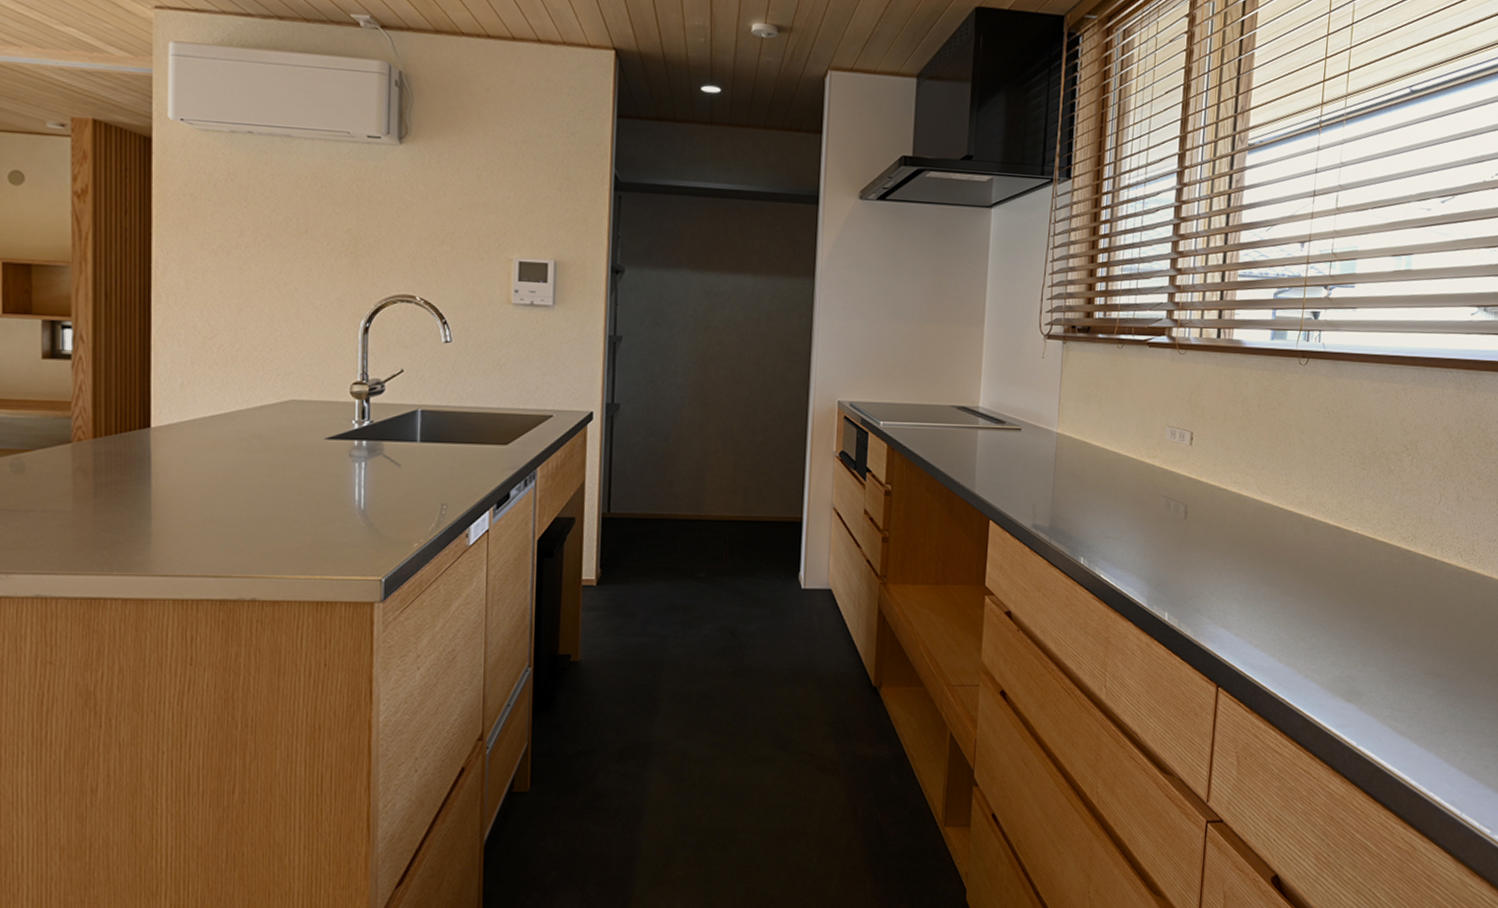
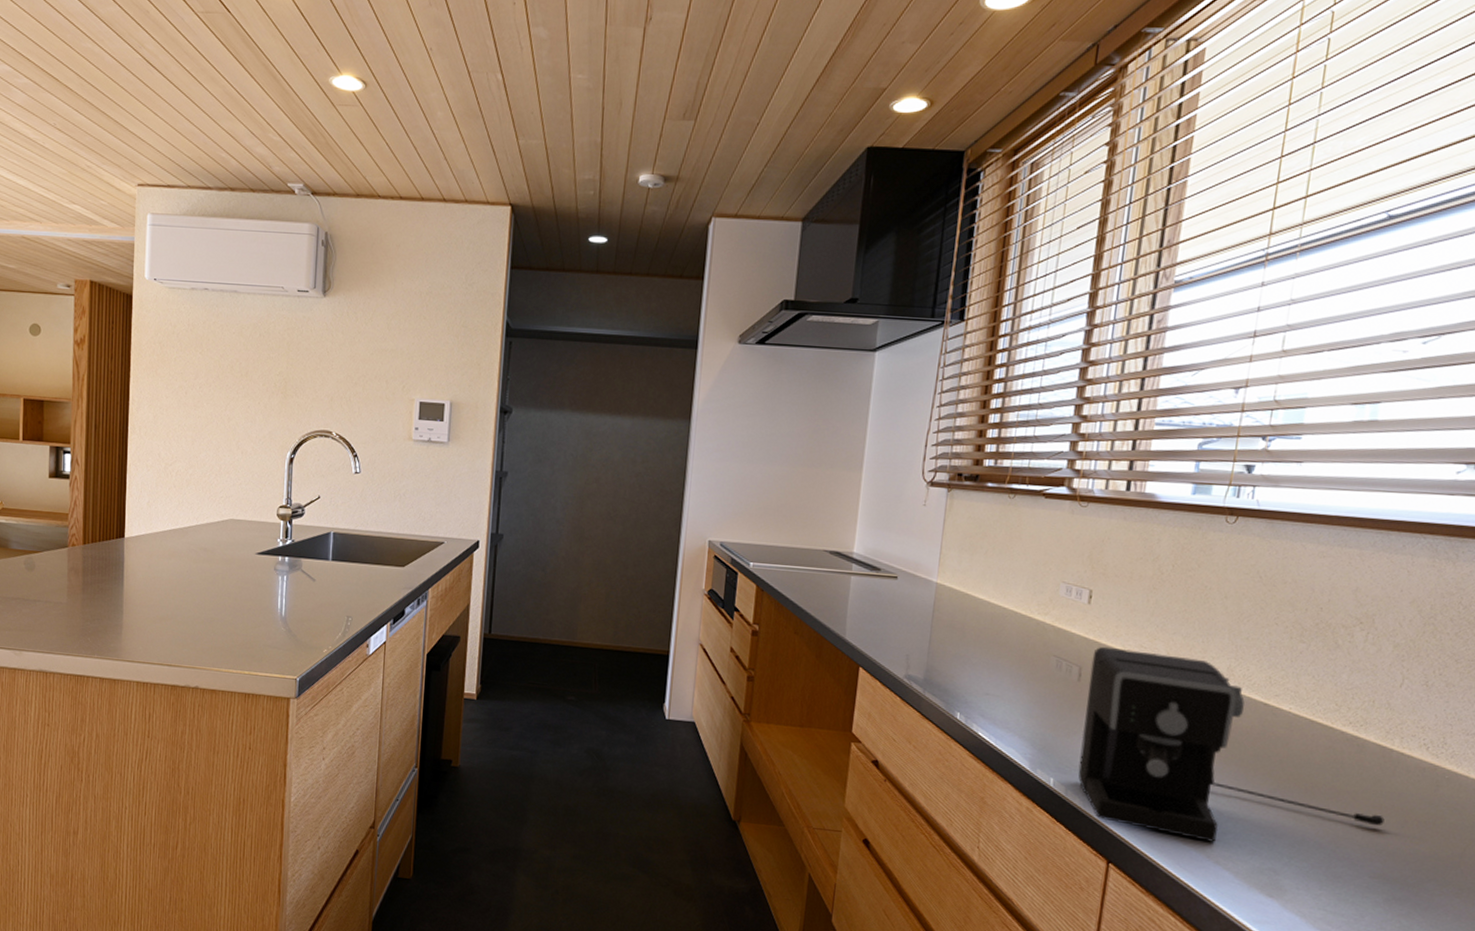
coffee maker: none [1188,484,1433,659] -> present [1078,646,1385,843]

